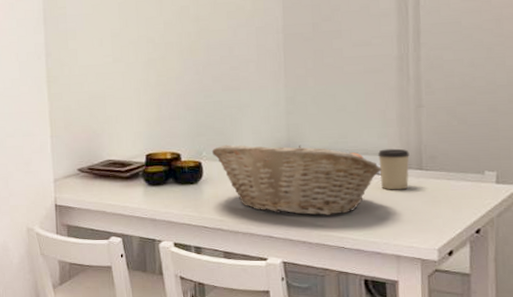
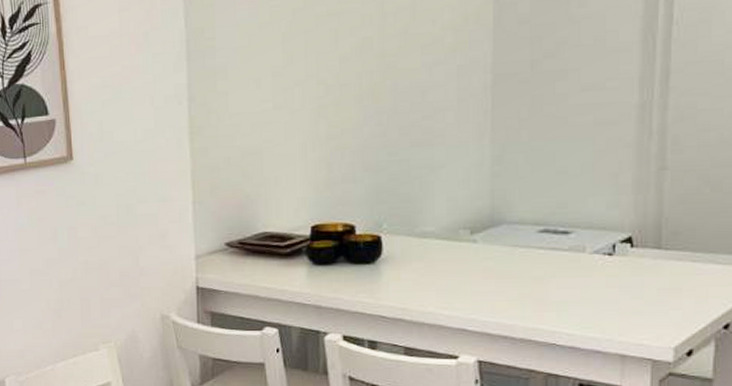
fruit basket: present [211,144,382,216] -> none [394,214,609,304]
cup: present [377,148,410,190] -> none [604,222,646,274]

